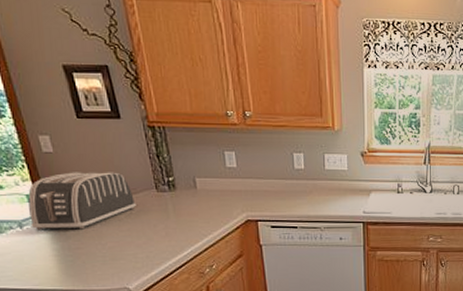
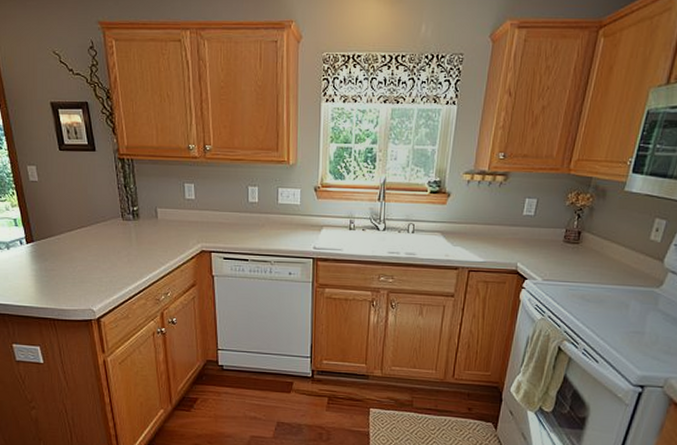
toaster: present [28,172,136,230] -> none [16,199,104,253]

